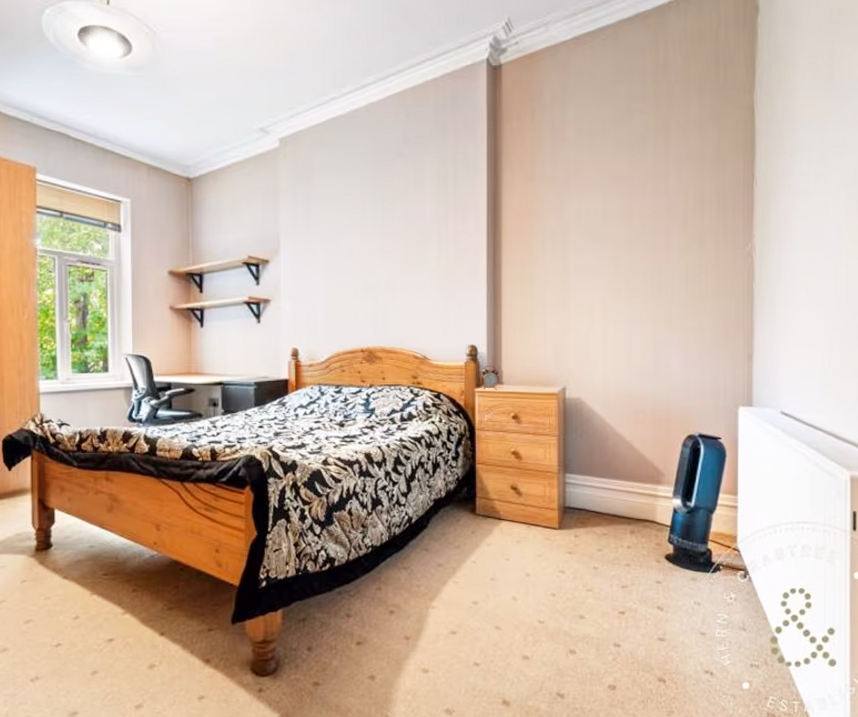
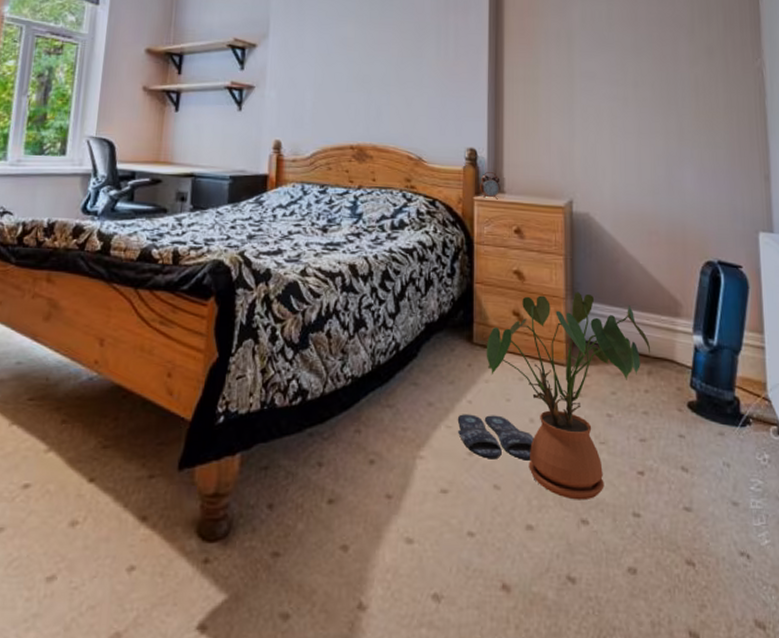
slippers: none [463,572,529,607] -> present [457,414,534,461]
house plant: none [487,467,634,636] -> present [486,292,651,501]

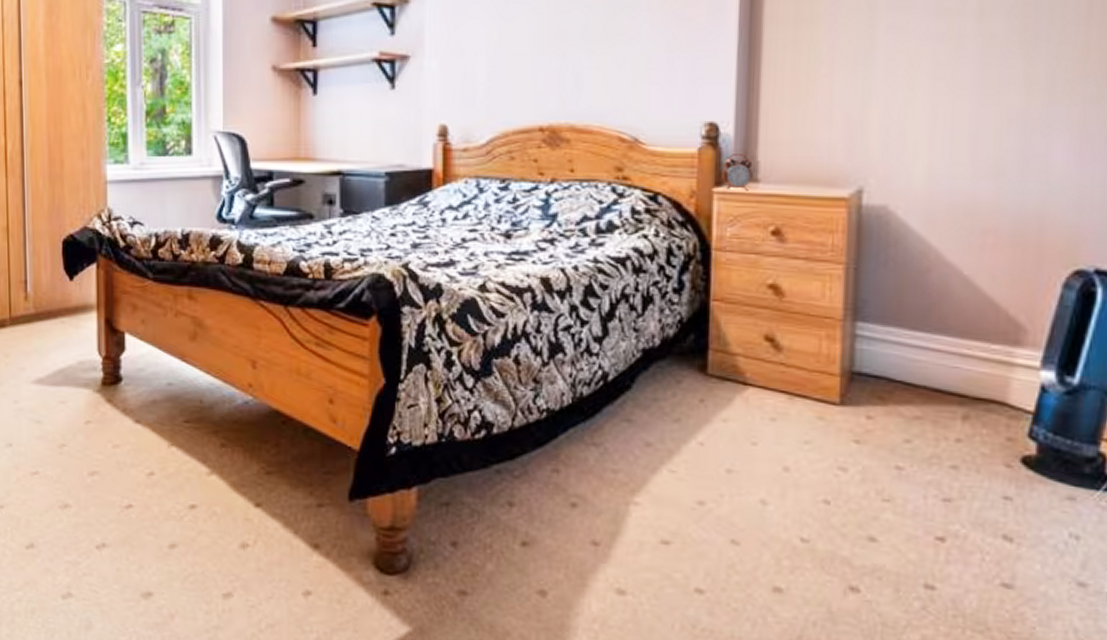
slippers: present [457,414,534,461] -> none [683,457,788,515]
house plant: present [486,292,651,501] -> none [724,311,971,566]

